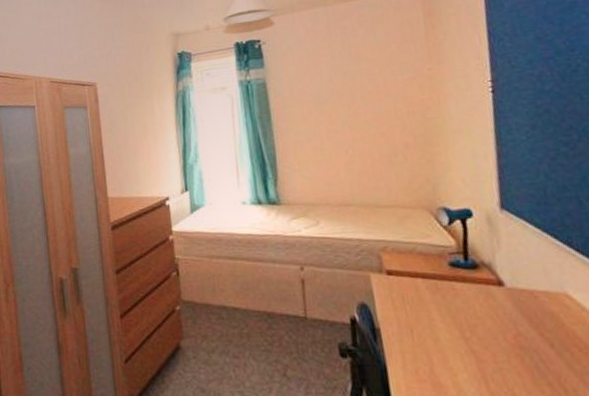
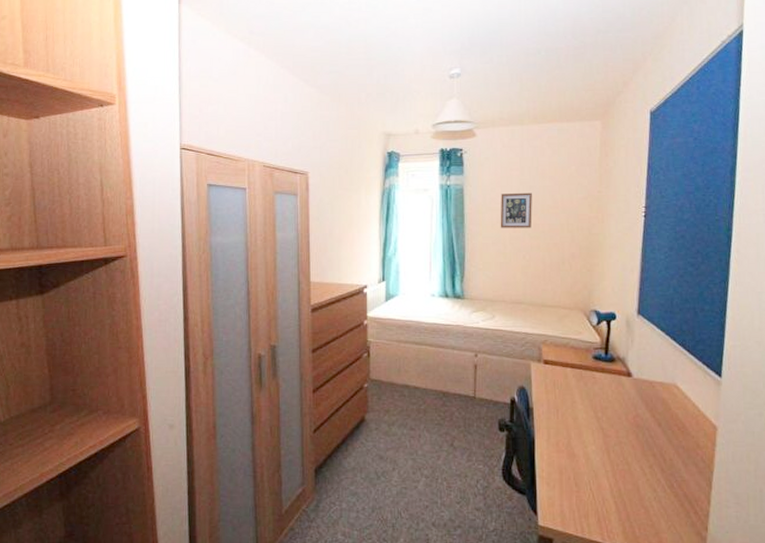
picture frame: none [310,79,351,122] -> present [500,192,532,228]

